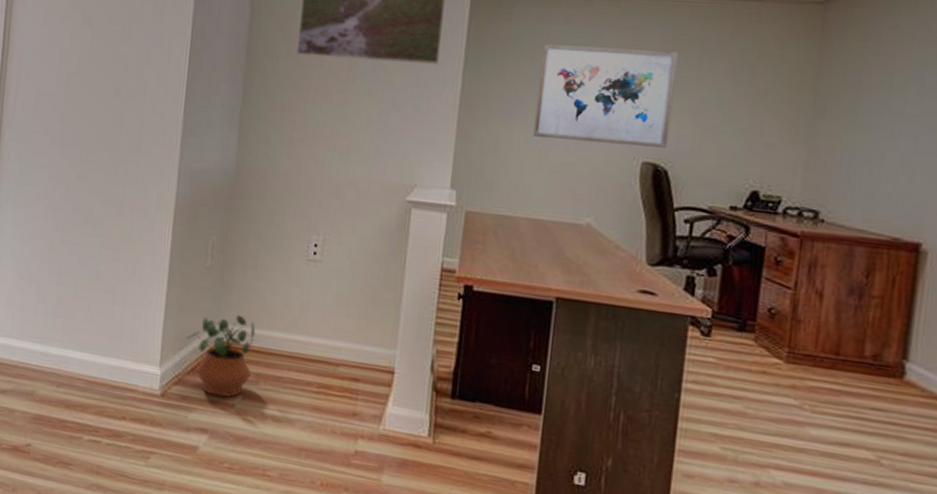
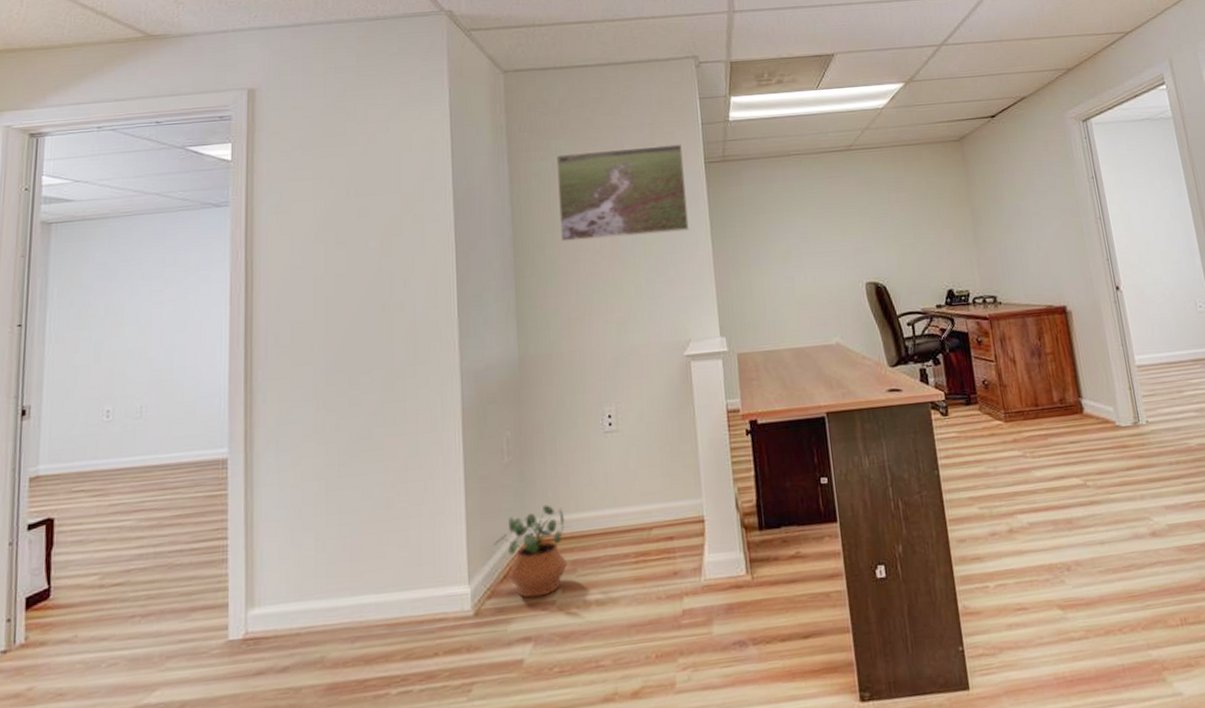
wall art: present [533,44,678,148] -> none [770,191,882,278]

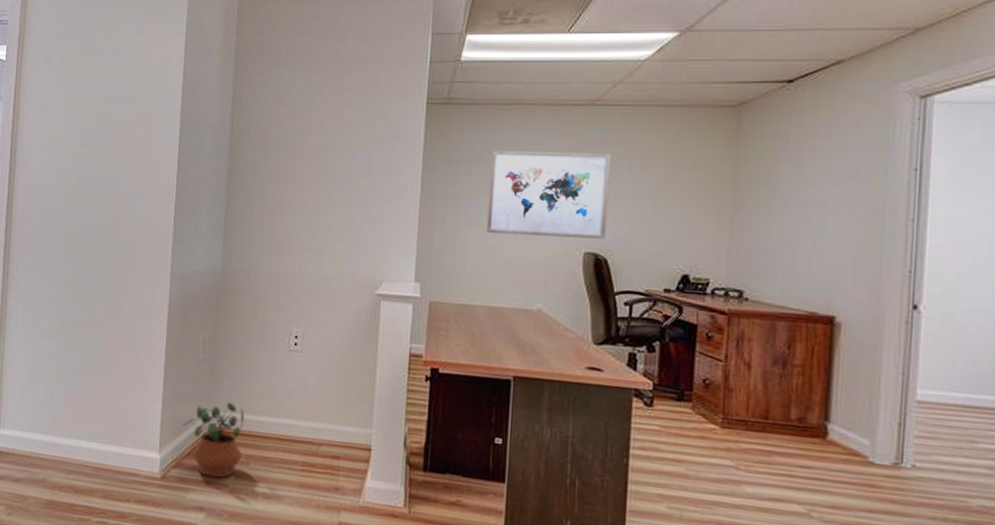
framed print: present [556,143,689,243] -> none [273,80,406,172]
wall art: none [770,191,882,278] -> present [486,150,611,239]

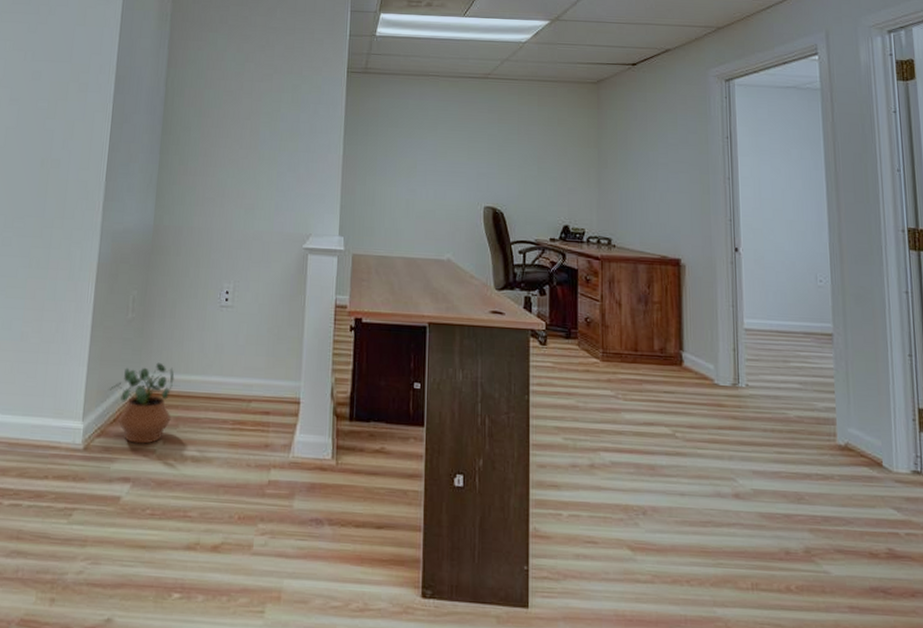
wall art: present [486,150,611,239] -> none [401,115,503,195]

